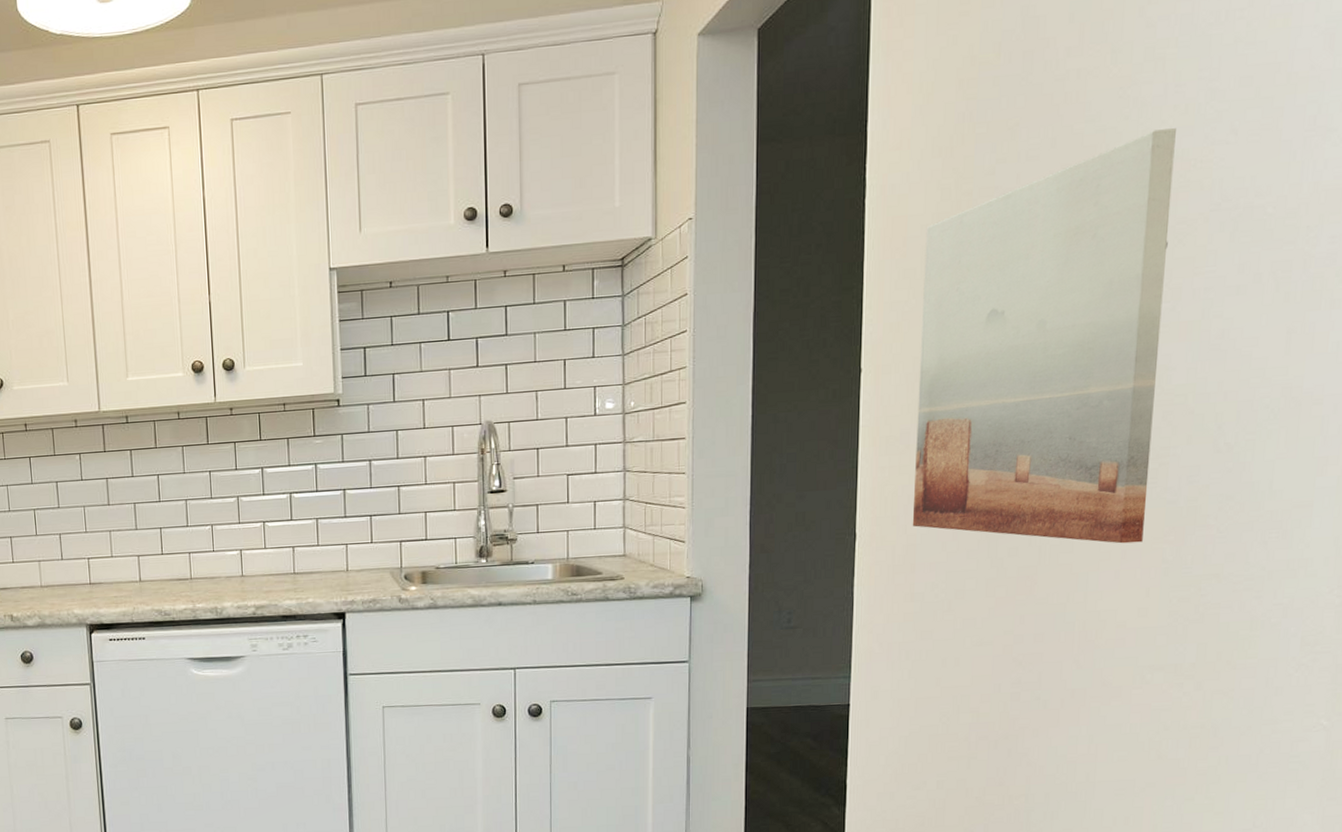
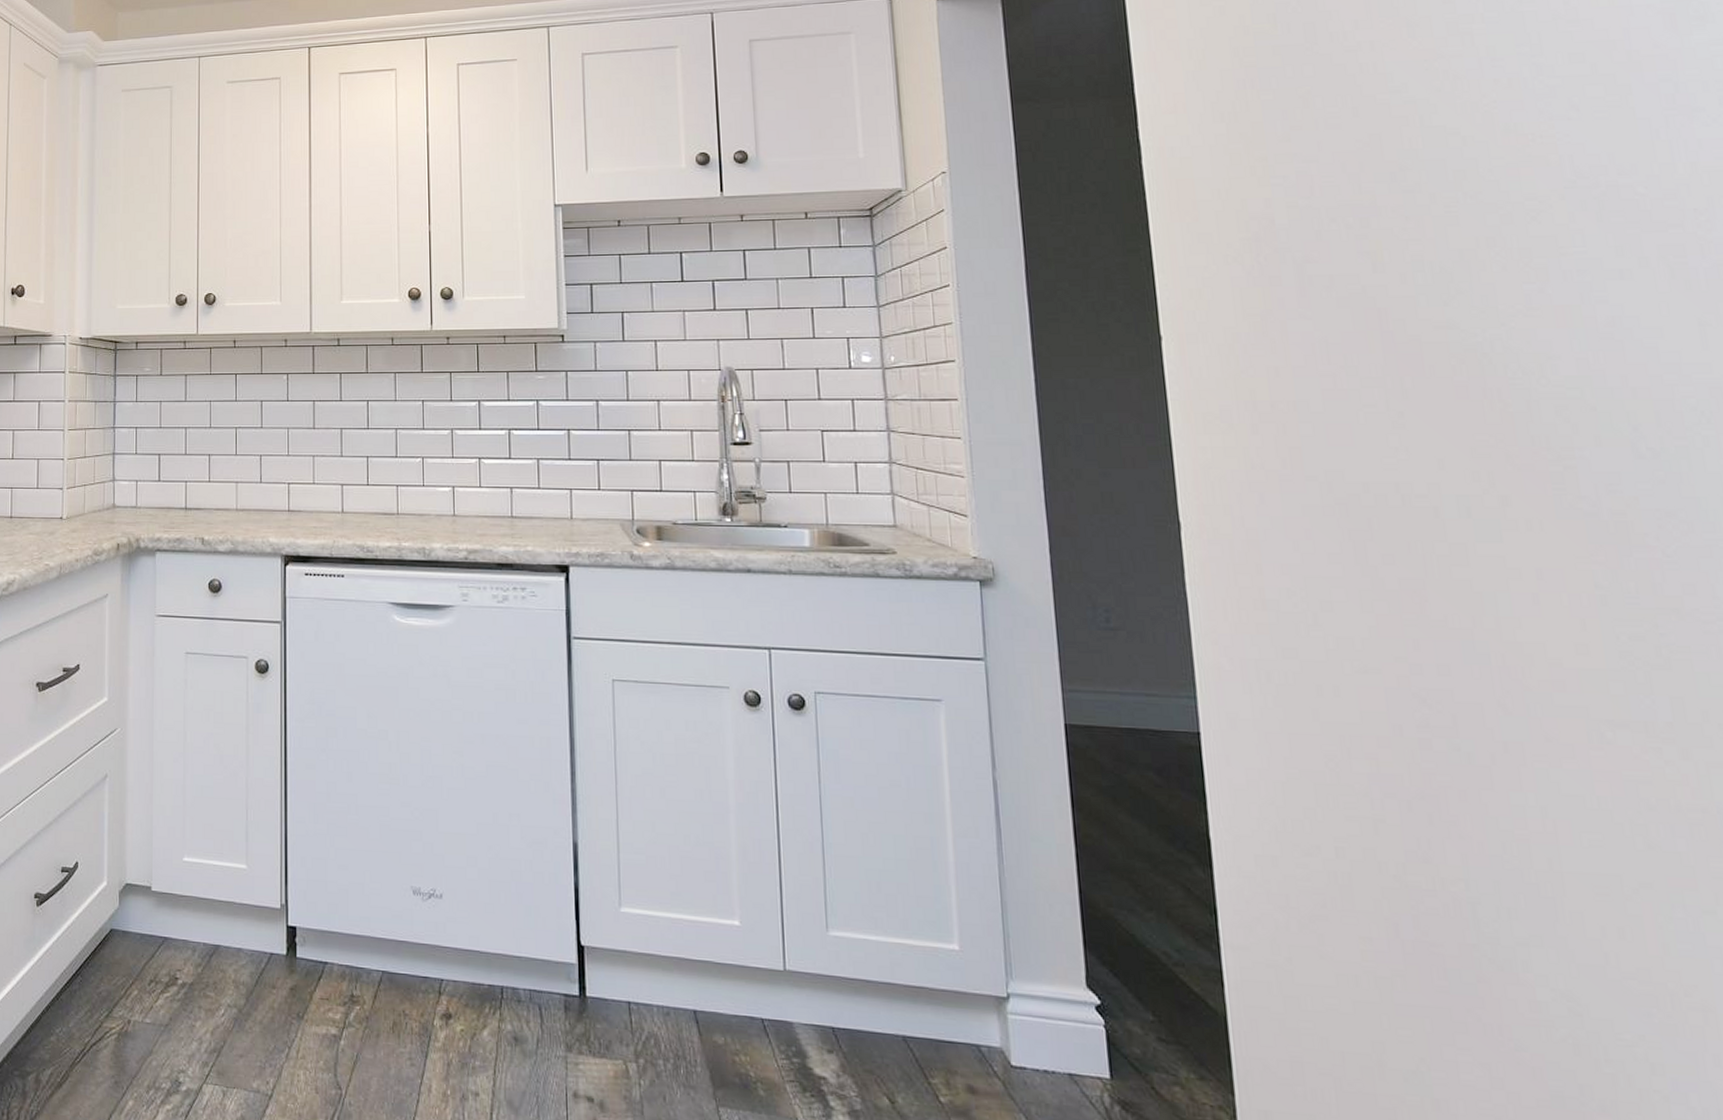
wall art: present [912,128,1176,544] -> none [1217,102,1562,561]

